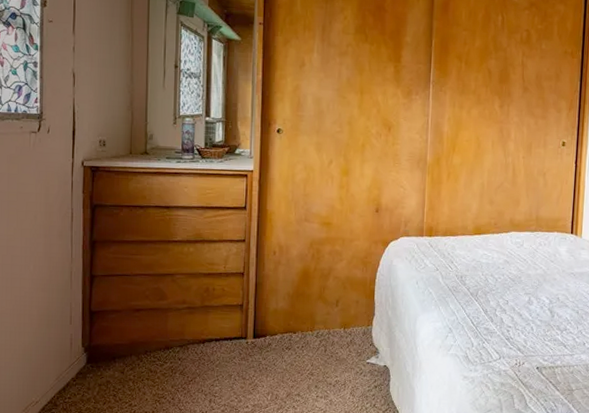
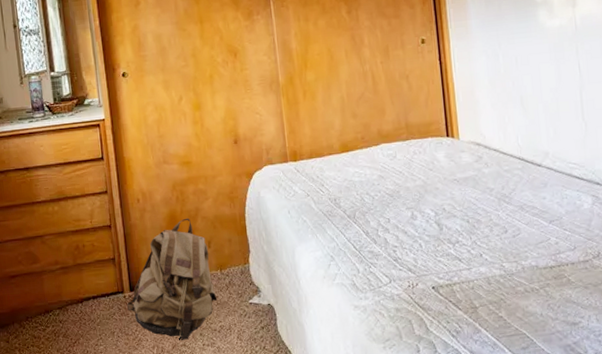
backpack: none [248,275,337,390] -> present [127,218,217,340]

